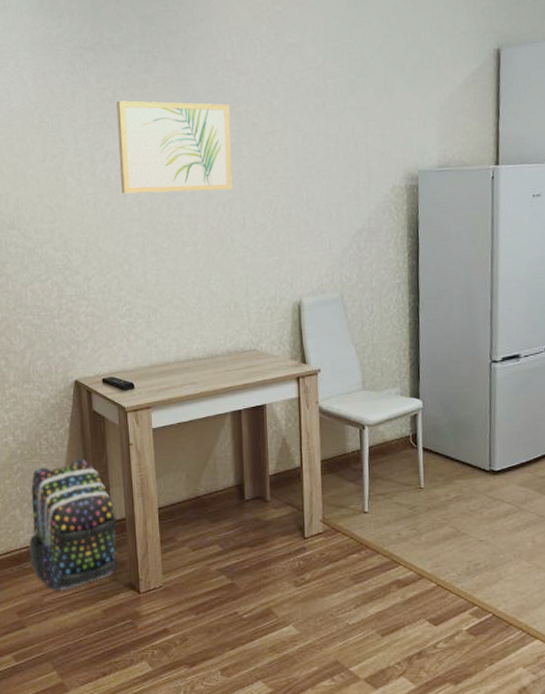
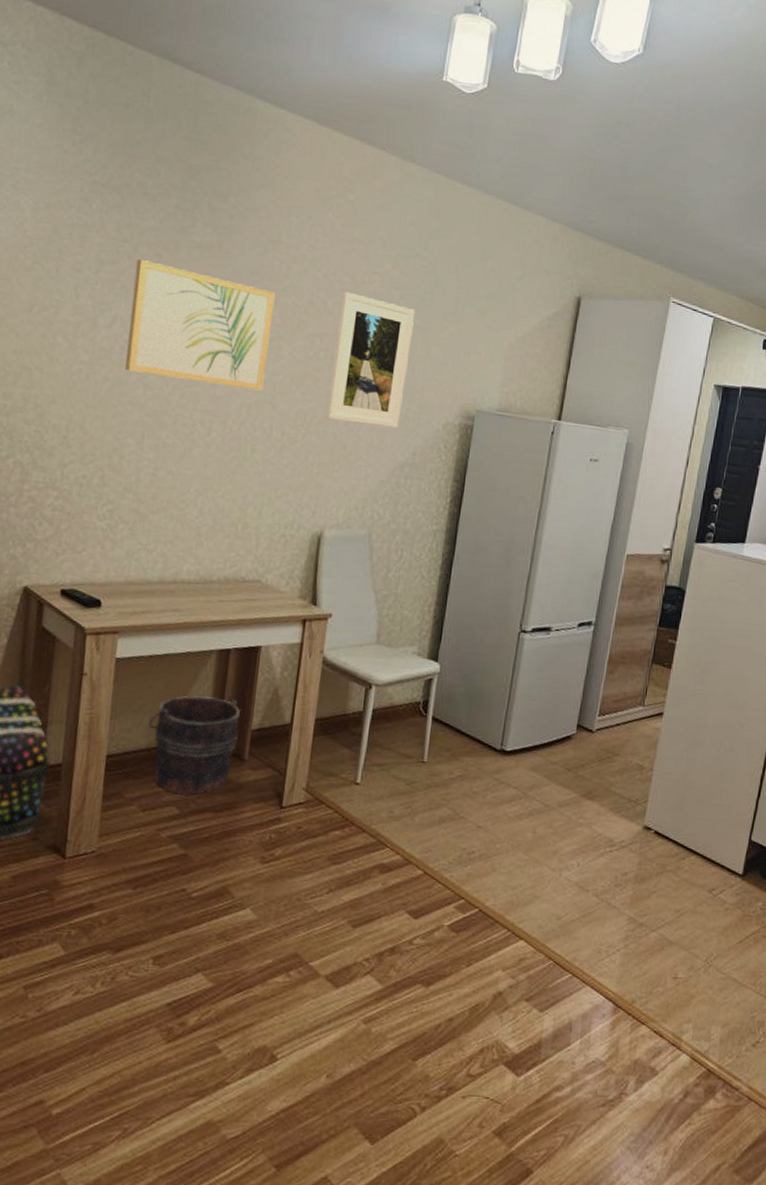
bucket: none [186,451,260,536] -> present [148,696,240,796]
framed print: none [285,90,352,203] -> present [326,291,415,429]

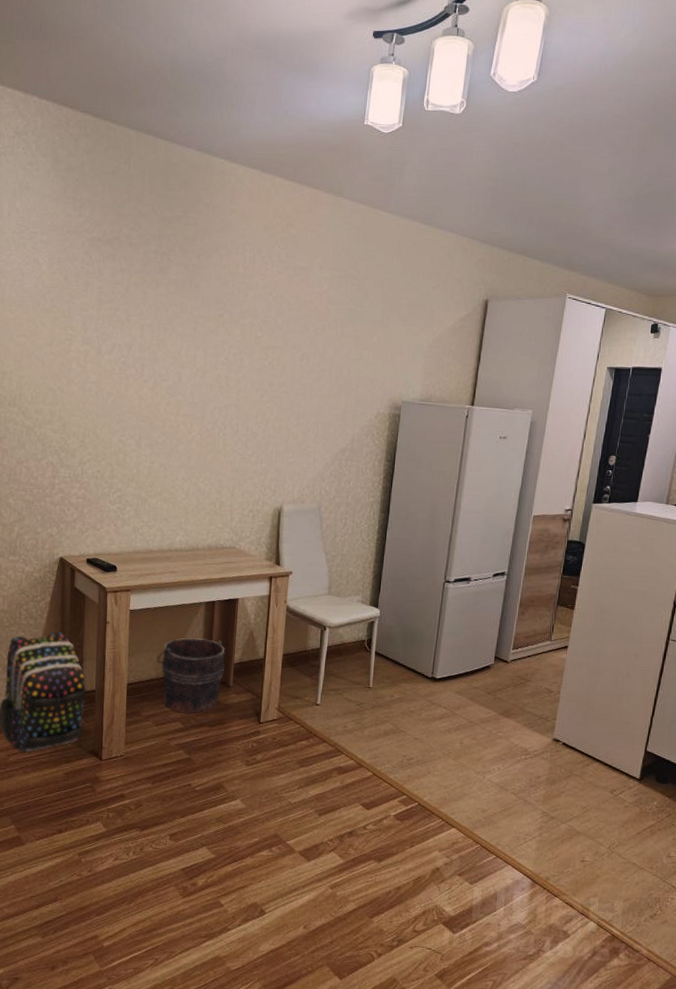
wall art: present [125,259,276,391] -> none [124,297,236,396]
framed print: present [326,291,415,429] -> none [281,310,349,421]

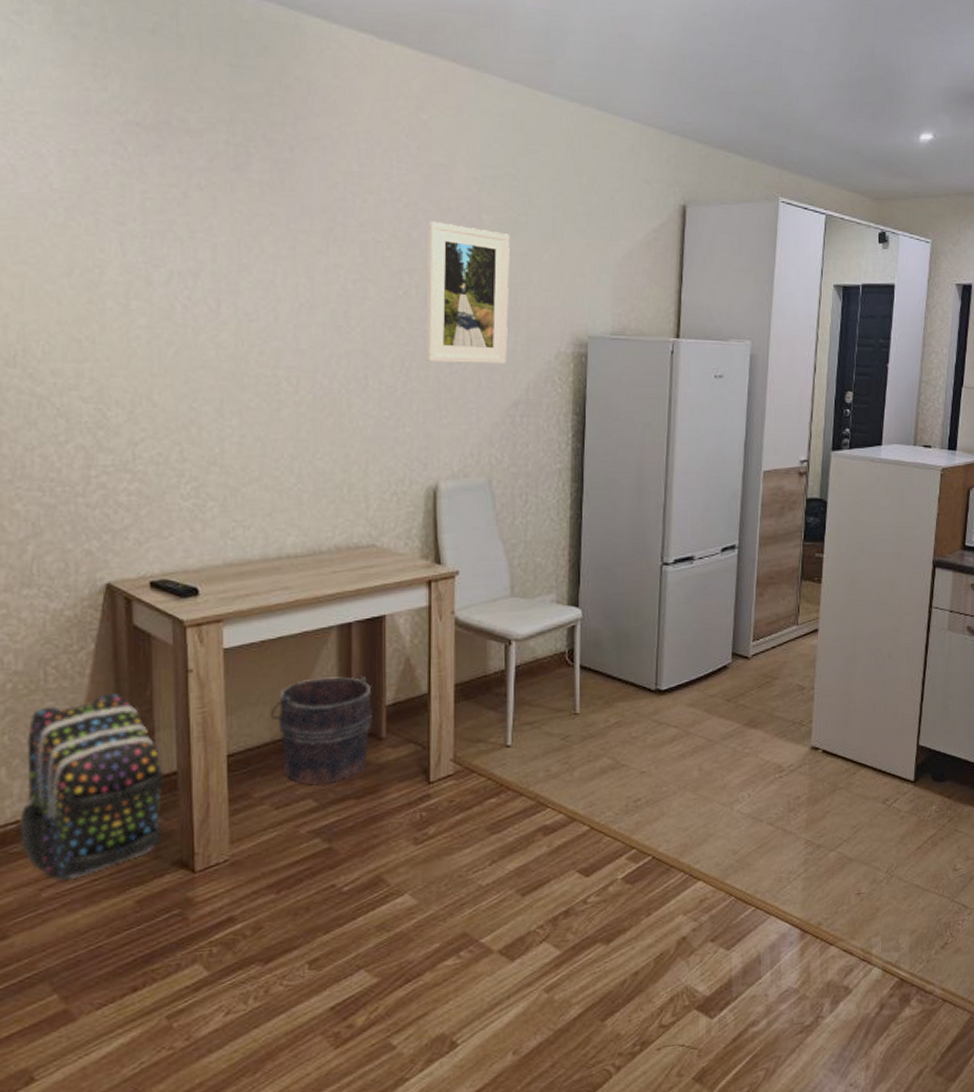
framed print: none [281,310,349,421] -> present [426,220,510,365]

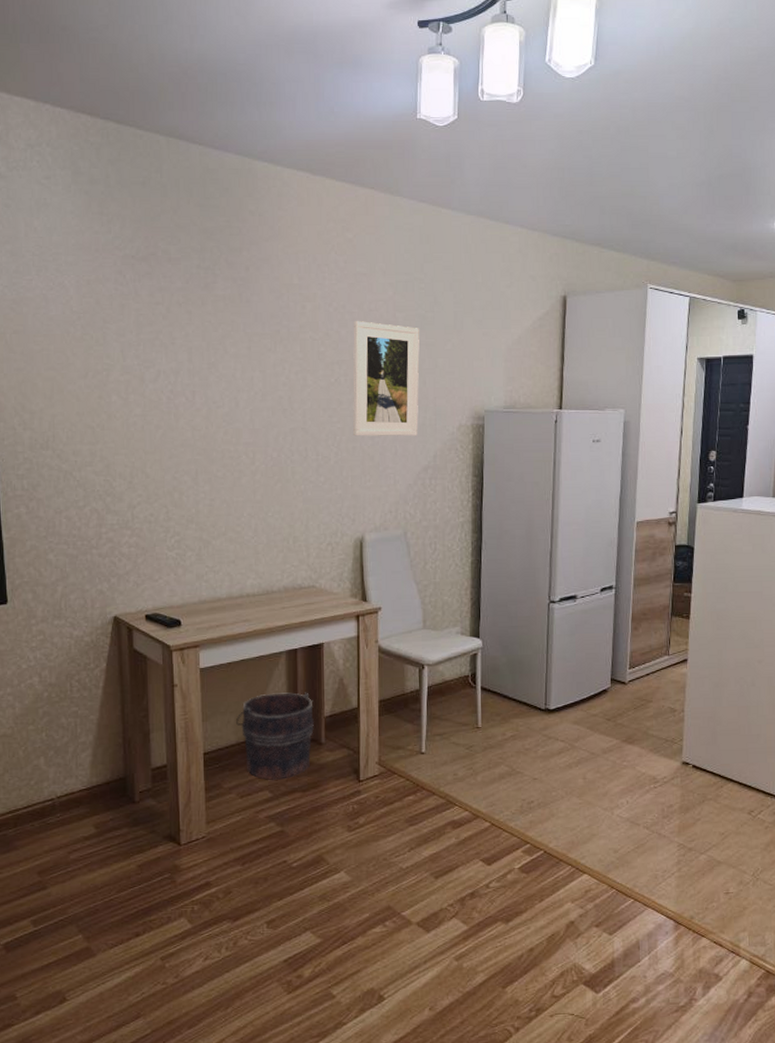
backpack: present [20,693,165,882] -> none [54,702,158,848]

